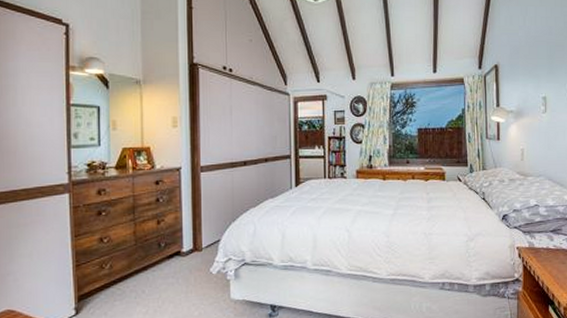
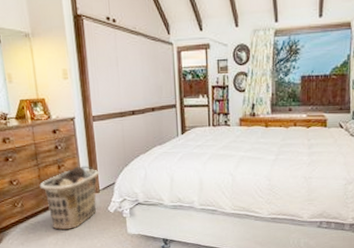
clothes hamper: none [134,221,203,297] -> present [39,166,99,230]

